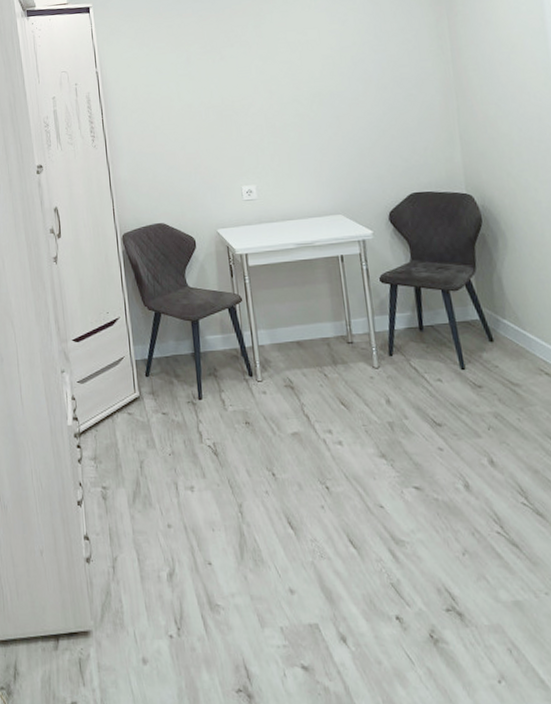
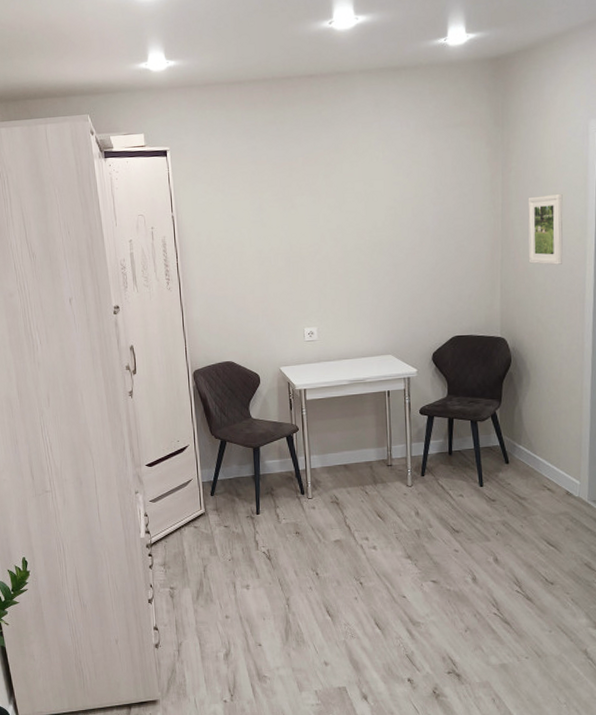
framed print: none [479,36,529,113] -> present [528,193,563,265]

